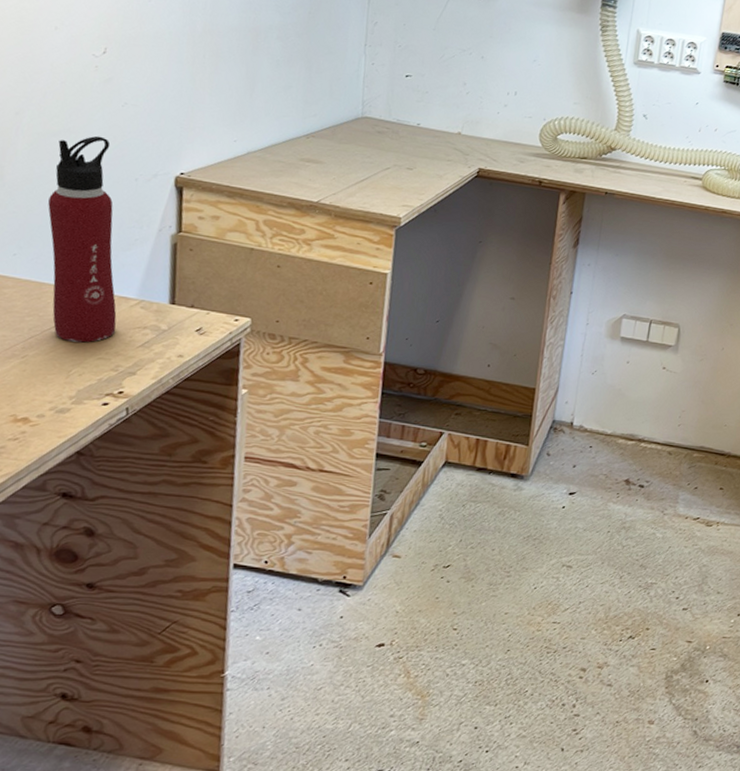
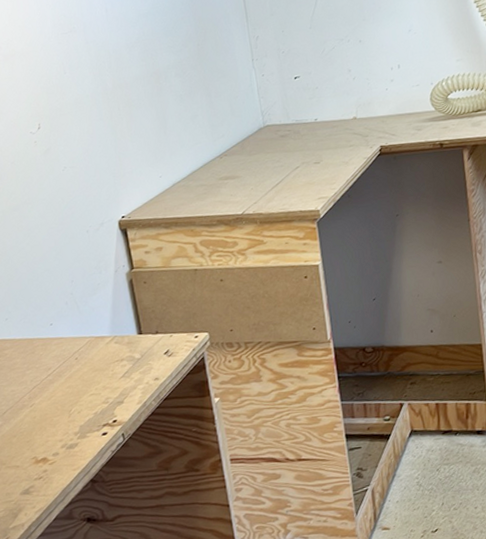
water bottle: present [48,135,117,343] -> none [20,201,99,385]

